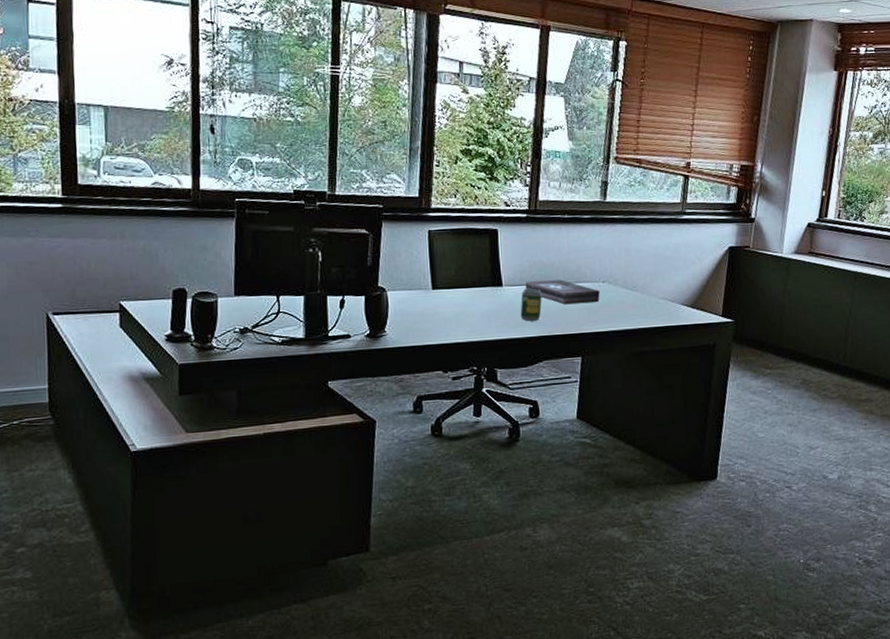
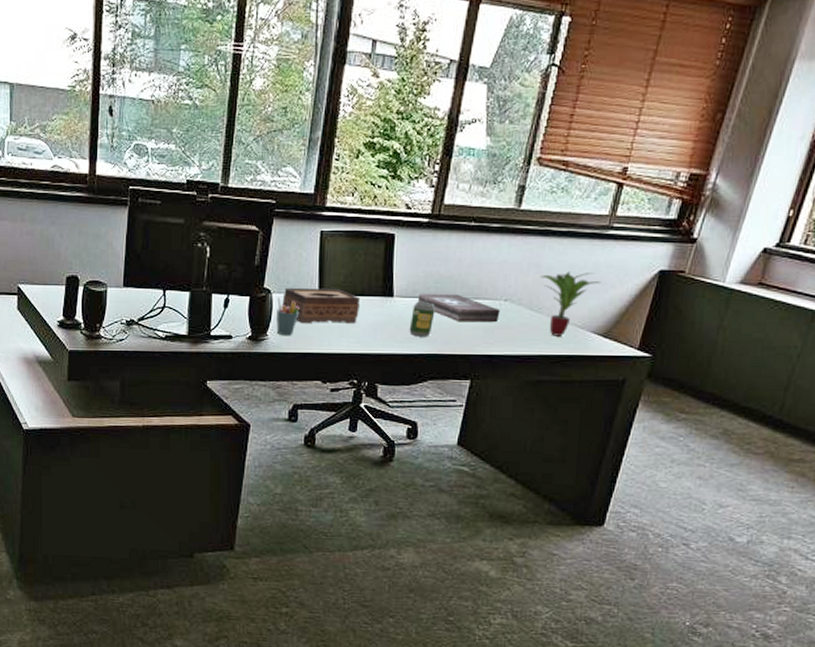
pen holder: none [392,294,415,331] -> present [276,297,300,336]
tissue box: none [397,283,473,318] -> present [282,287,361,324]
potted plant: none [631,252,683,311] -> present [541,271,602,336]

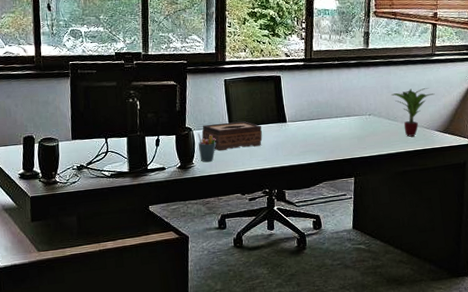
soda can: present [409,301,435,337] -> none [302,123,320,150]
first aid kit: present [417,294,500,321] -> none [305,115,367,135]

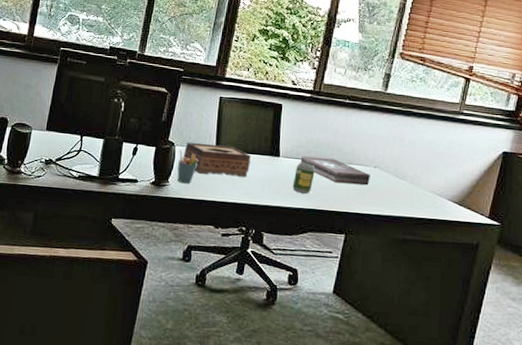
soda can: none [302,123,320,150] -> present [292,162,315,194]
first aid kit: none [305,115,367,135] -> present [300,156,370,185]
potted plant: present [391,88,435,137] -> none [404,146,455,202]

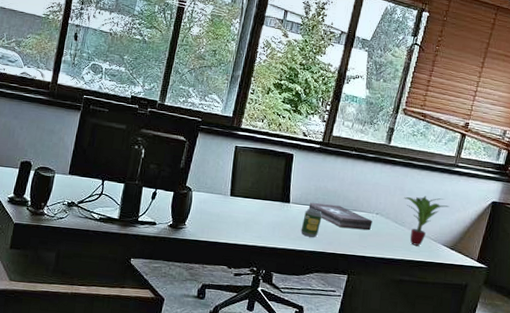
pen holder: present [177,149,198,184] -> none [193,194,214,227]
tissue box: present [183,142,251,177] -> none [200,187,263,222]
potted plant: none [404,146,455,202] -> present [404,196,450,246]

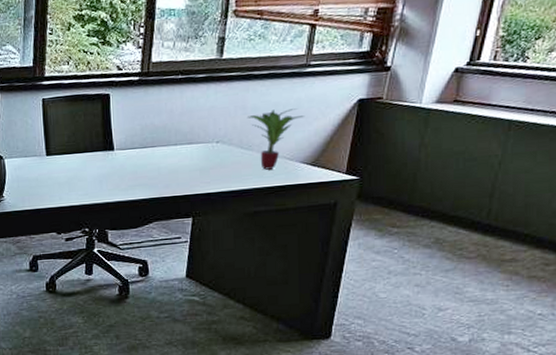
soda can: present [301,208,322,238] -> none [131,151,154,184]
first aid kit: present [308,203,372,230] -> none [136,141,213,166]

